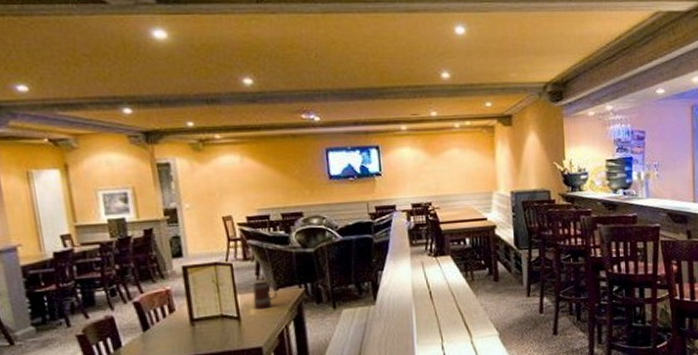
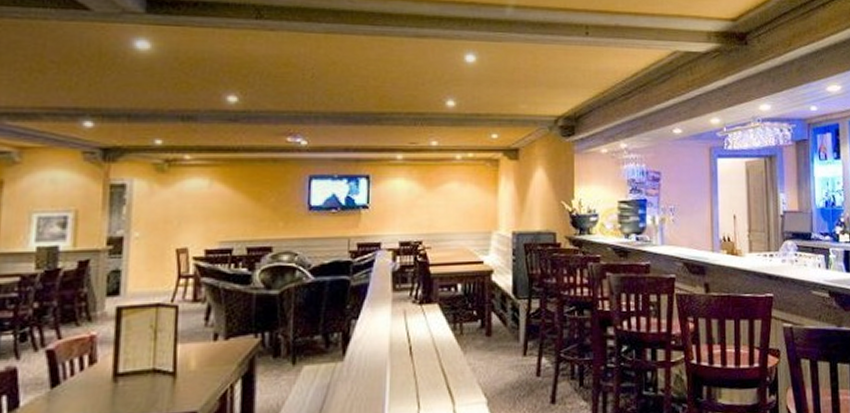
beer mug: present [253,280,278,310] -> none [196,327,229,363]

